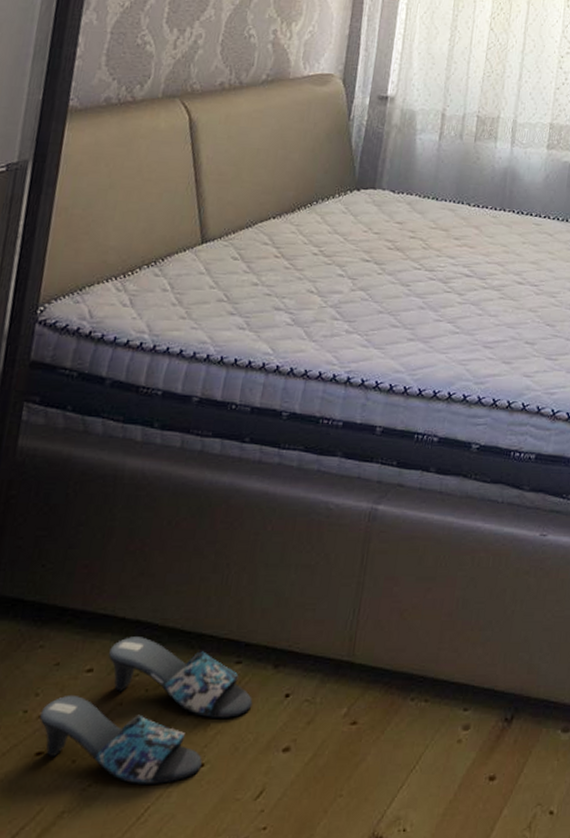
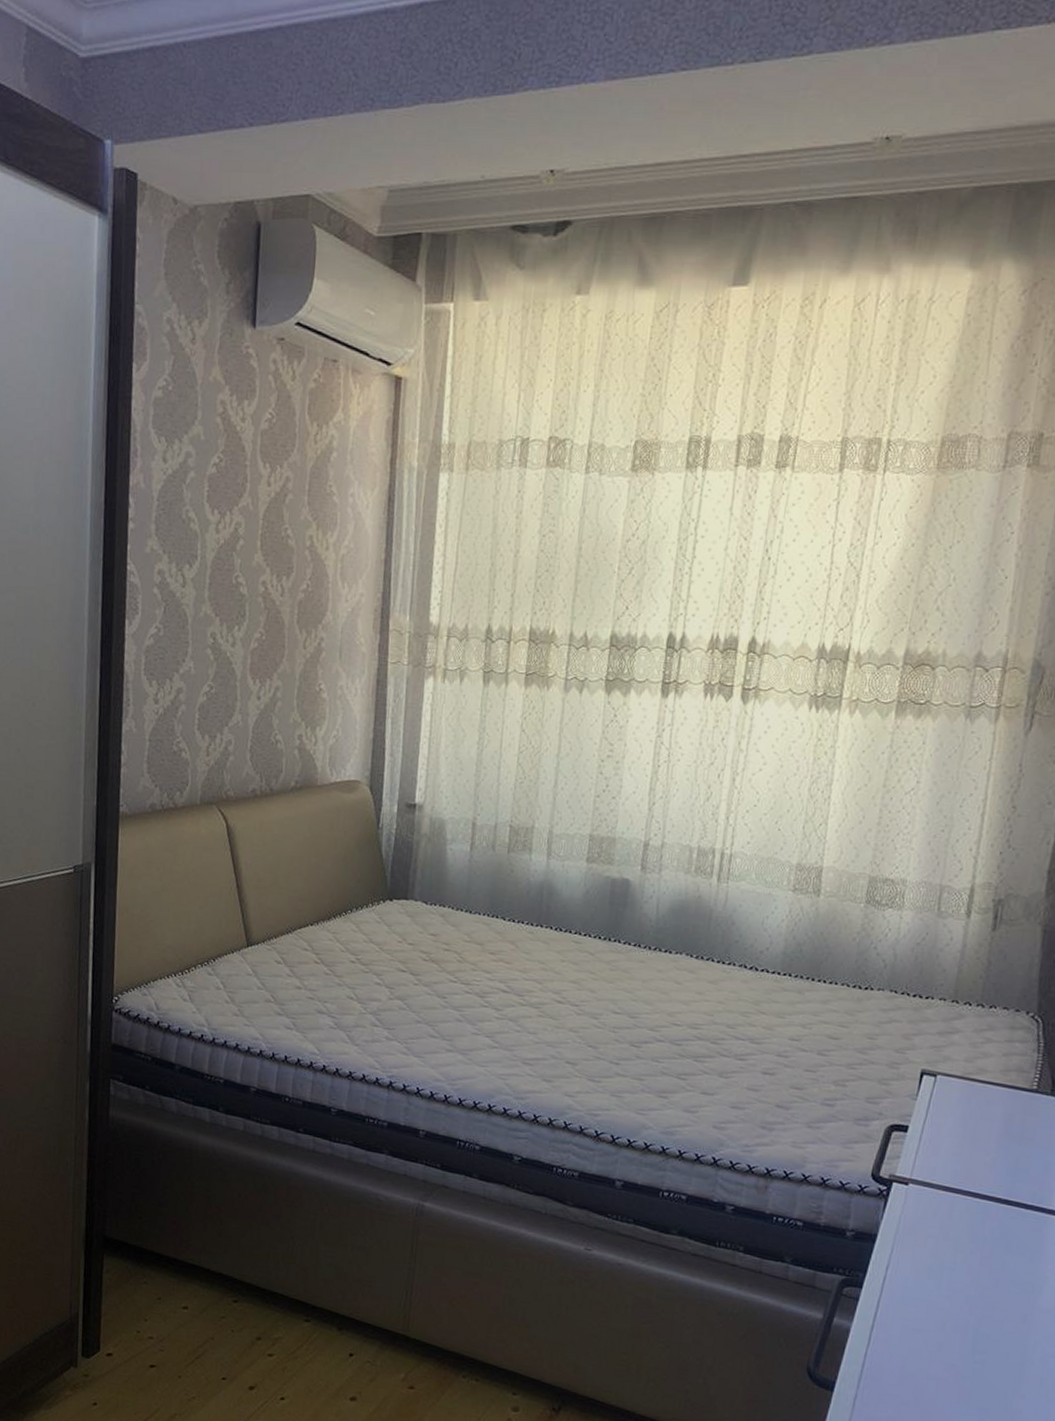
slippers: present [39,637,253,784] -> none [150,1285,322,1408]

